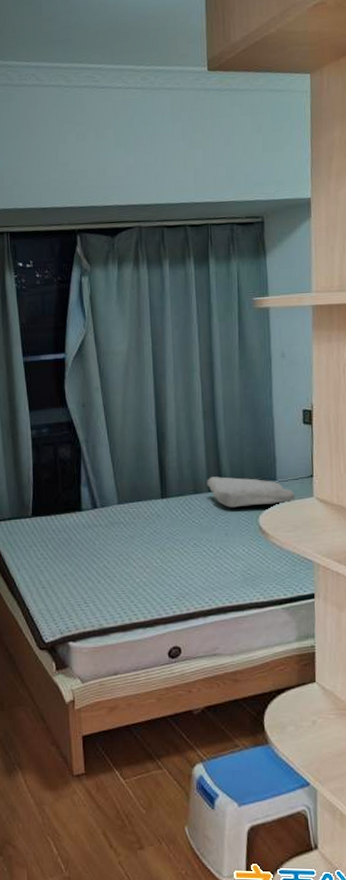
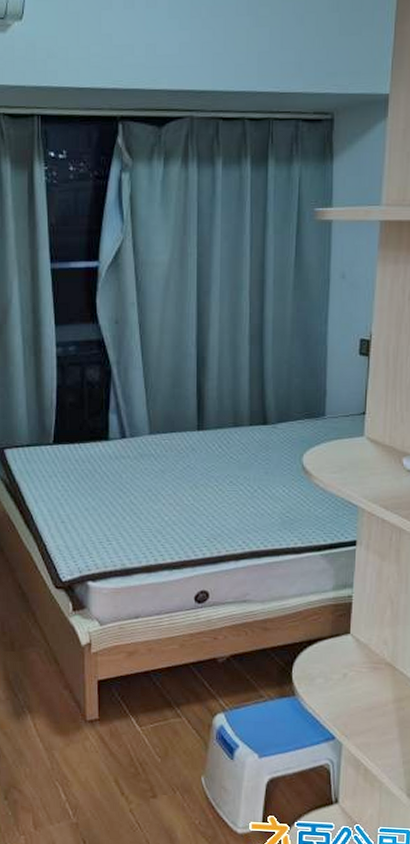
soap bar: present [207,477,296,508] -> none [249,409,345,444]

